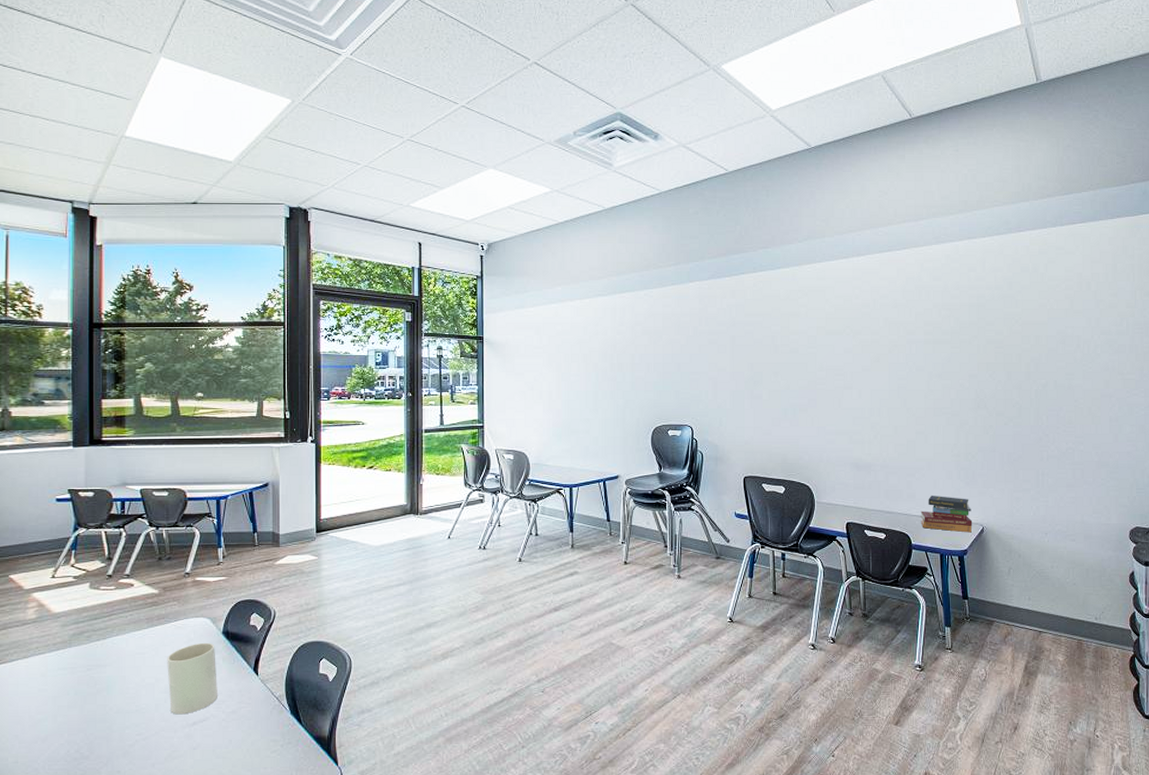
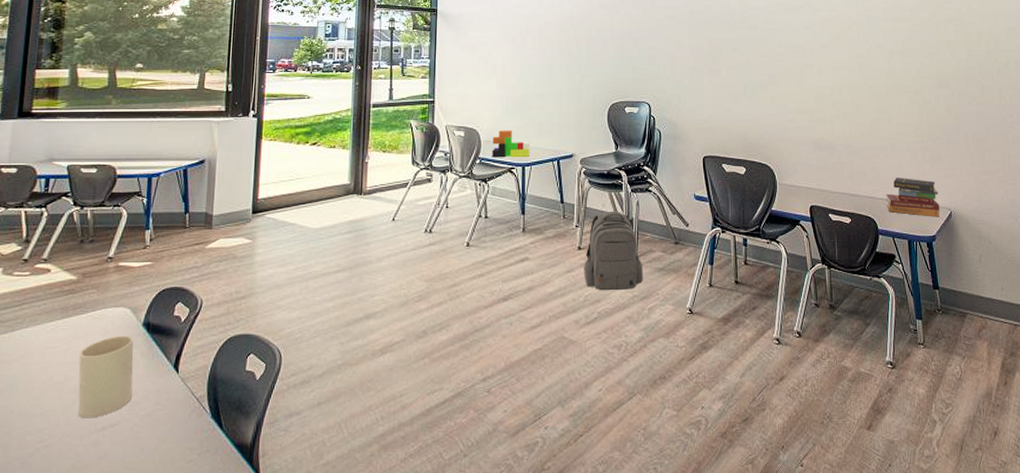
toy blocks: none [541,453,578,480] -> present [492,130,531,158]
backpack: none [630,528,686,602] -> present [584,211,643,291]

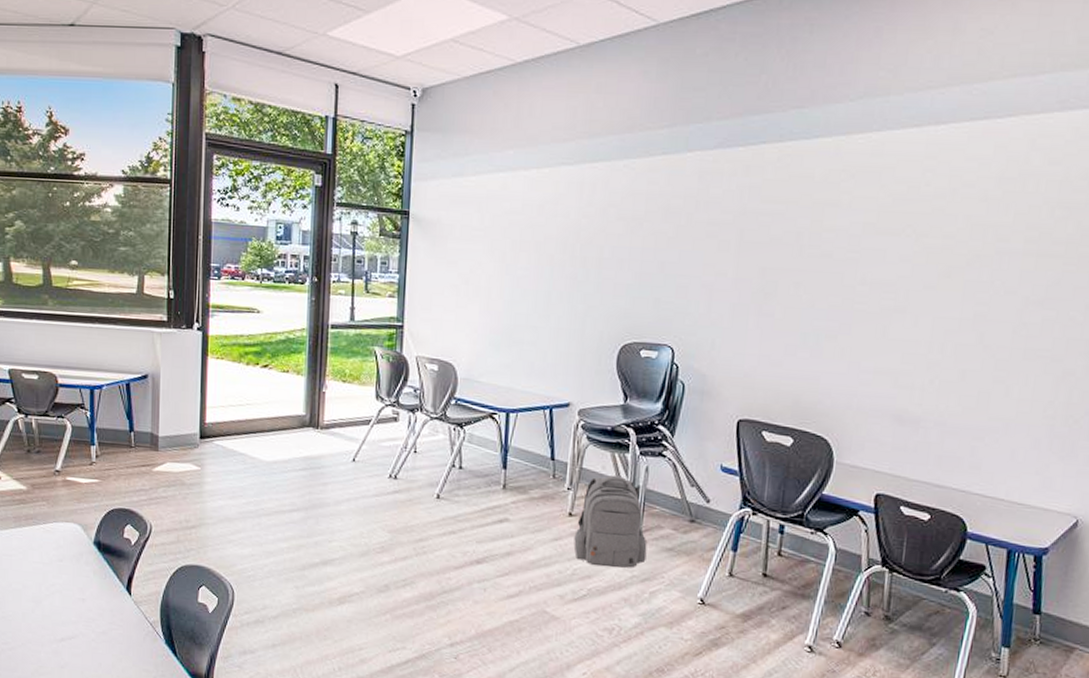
cup: present [78,335,134,419] -> none [35,551,88,629]
toy blocks: present [492,130,531,158] -> none [470,366,518,402]
books: present [886,178,940,217] -> none [985,469,1063,526]

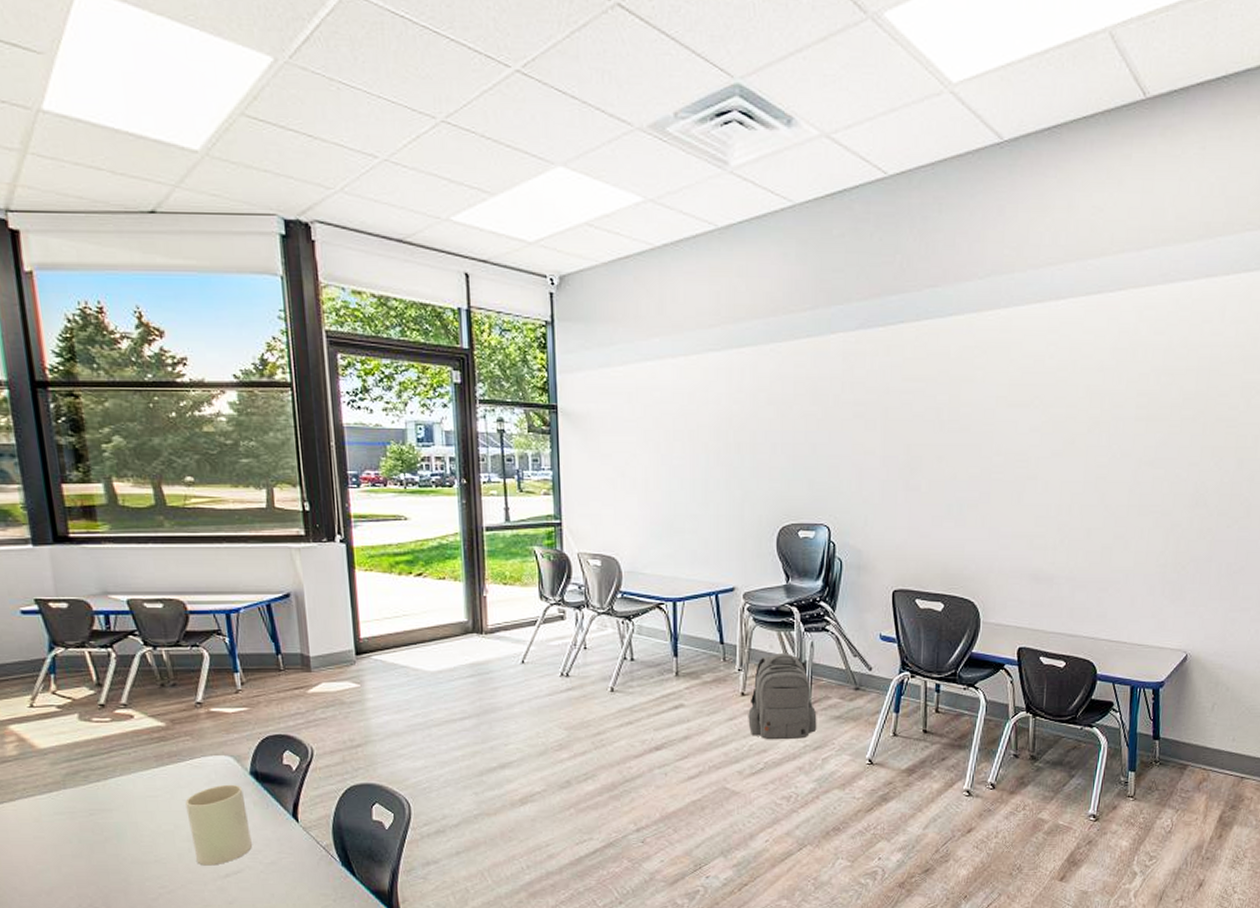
cup: none [35,551,88,629] -> present [185,784,252,866]

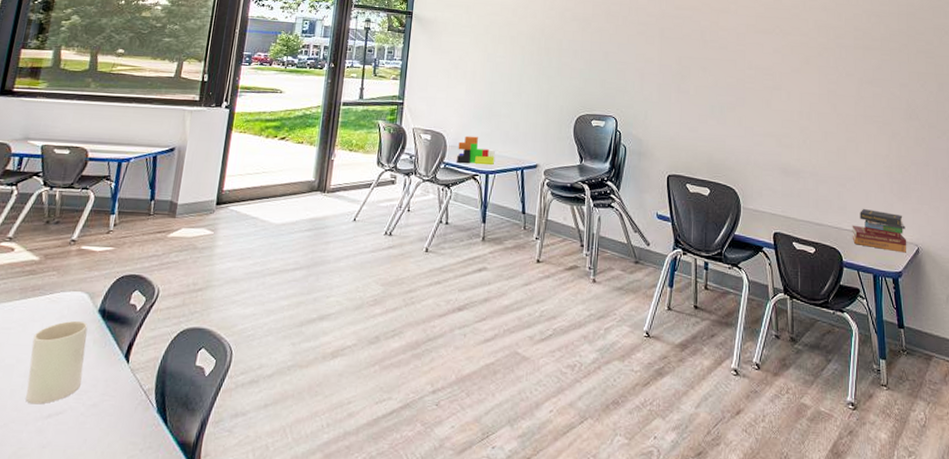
toy blocks: none [636,558,683,592] -> present [457,136,496,164]
backpack: present [748,652,817,740] -> none [541,225,602,308]
books: none [1110,616,1175,661] -> present [852,209,907,253]

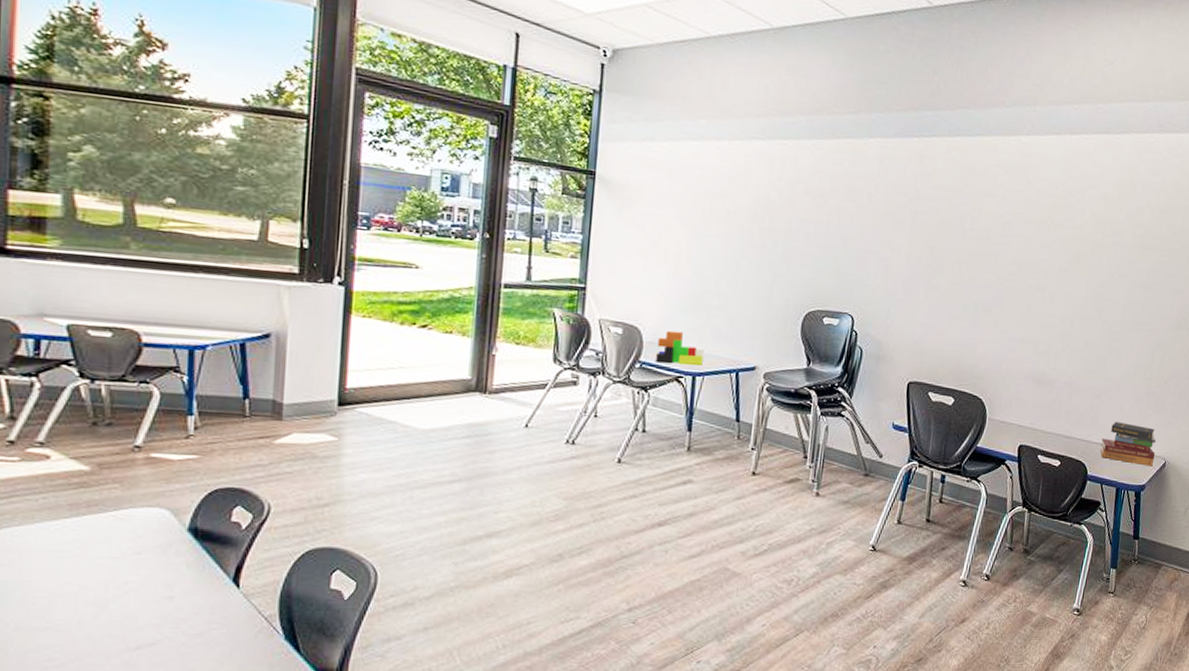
cup: present [25,320,88,405] -> none [99,541,177,636]

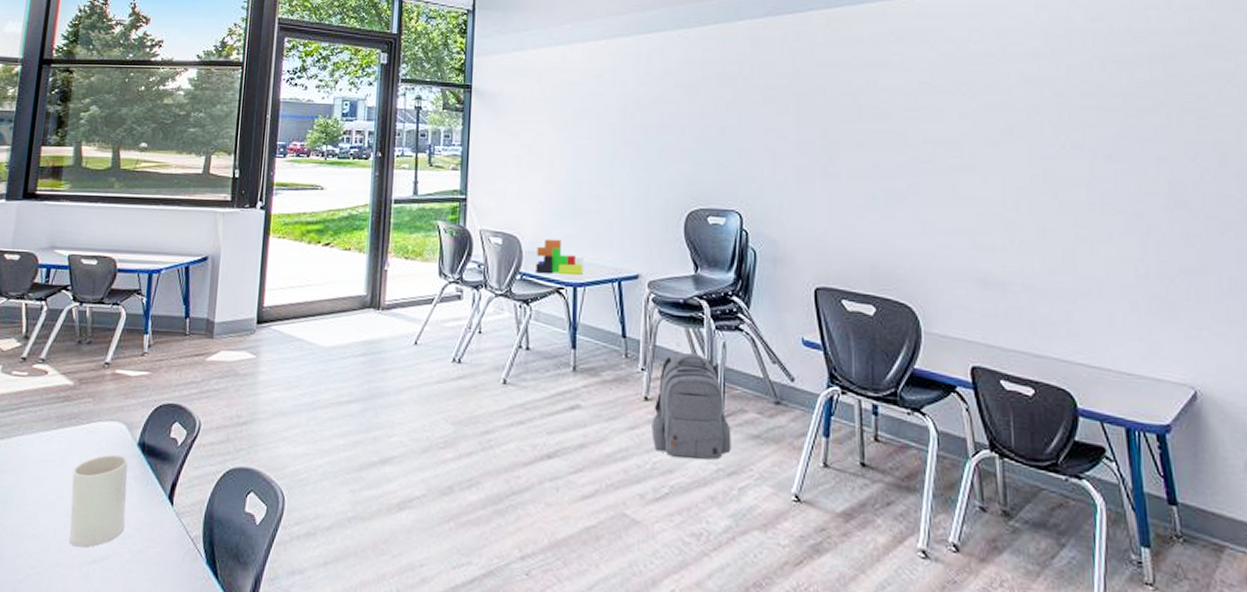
cup: none [99,541,177,636] -> present [69,454,128,548]
backpack: none [756,434,826,522] -> present [651,352,731,460]
books: present [1101,422,1156,467] -> none [1089,335,1178,398]

